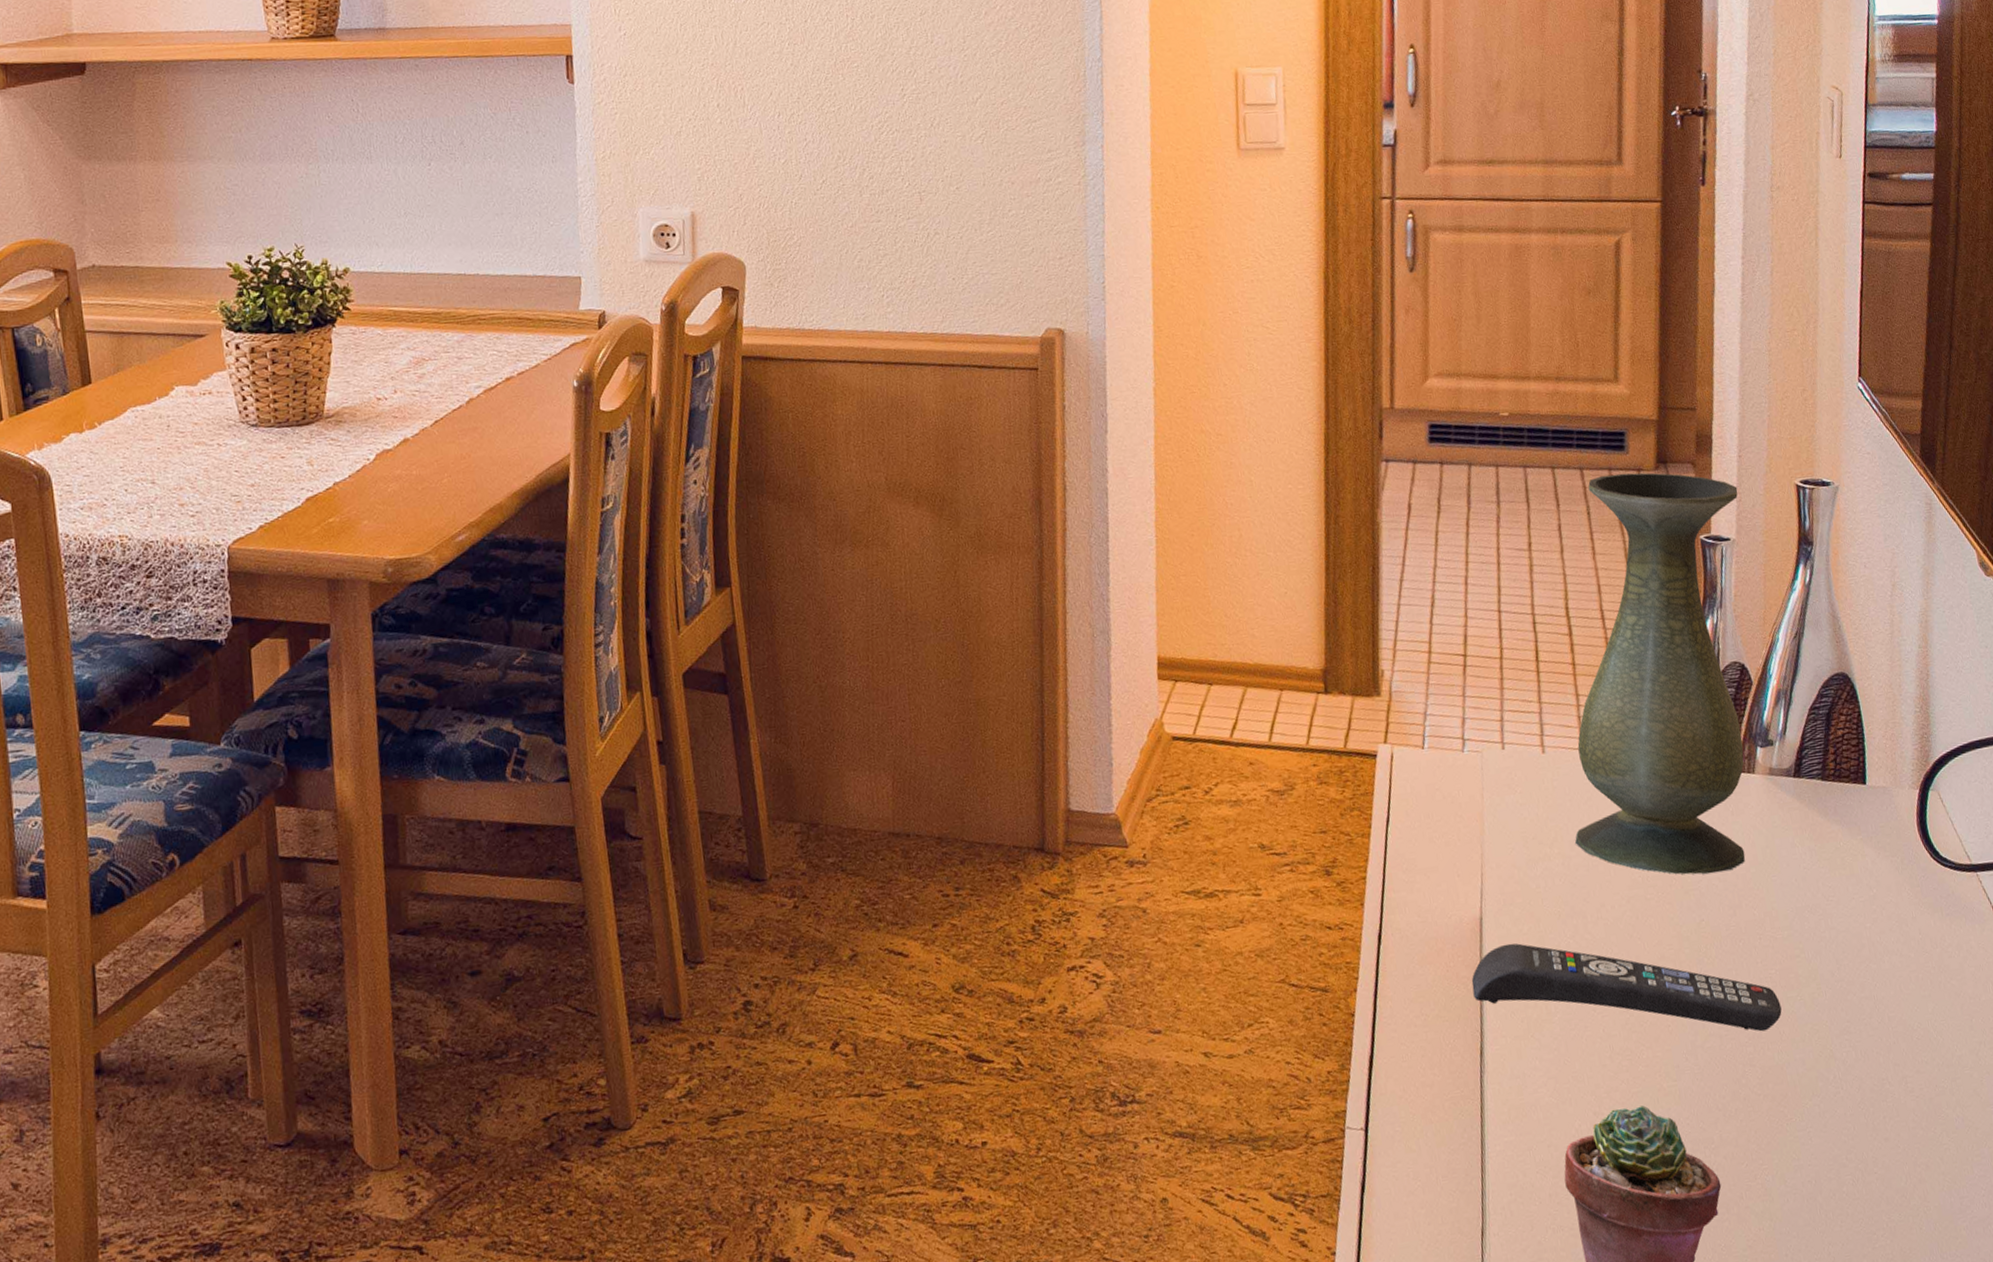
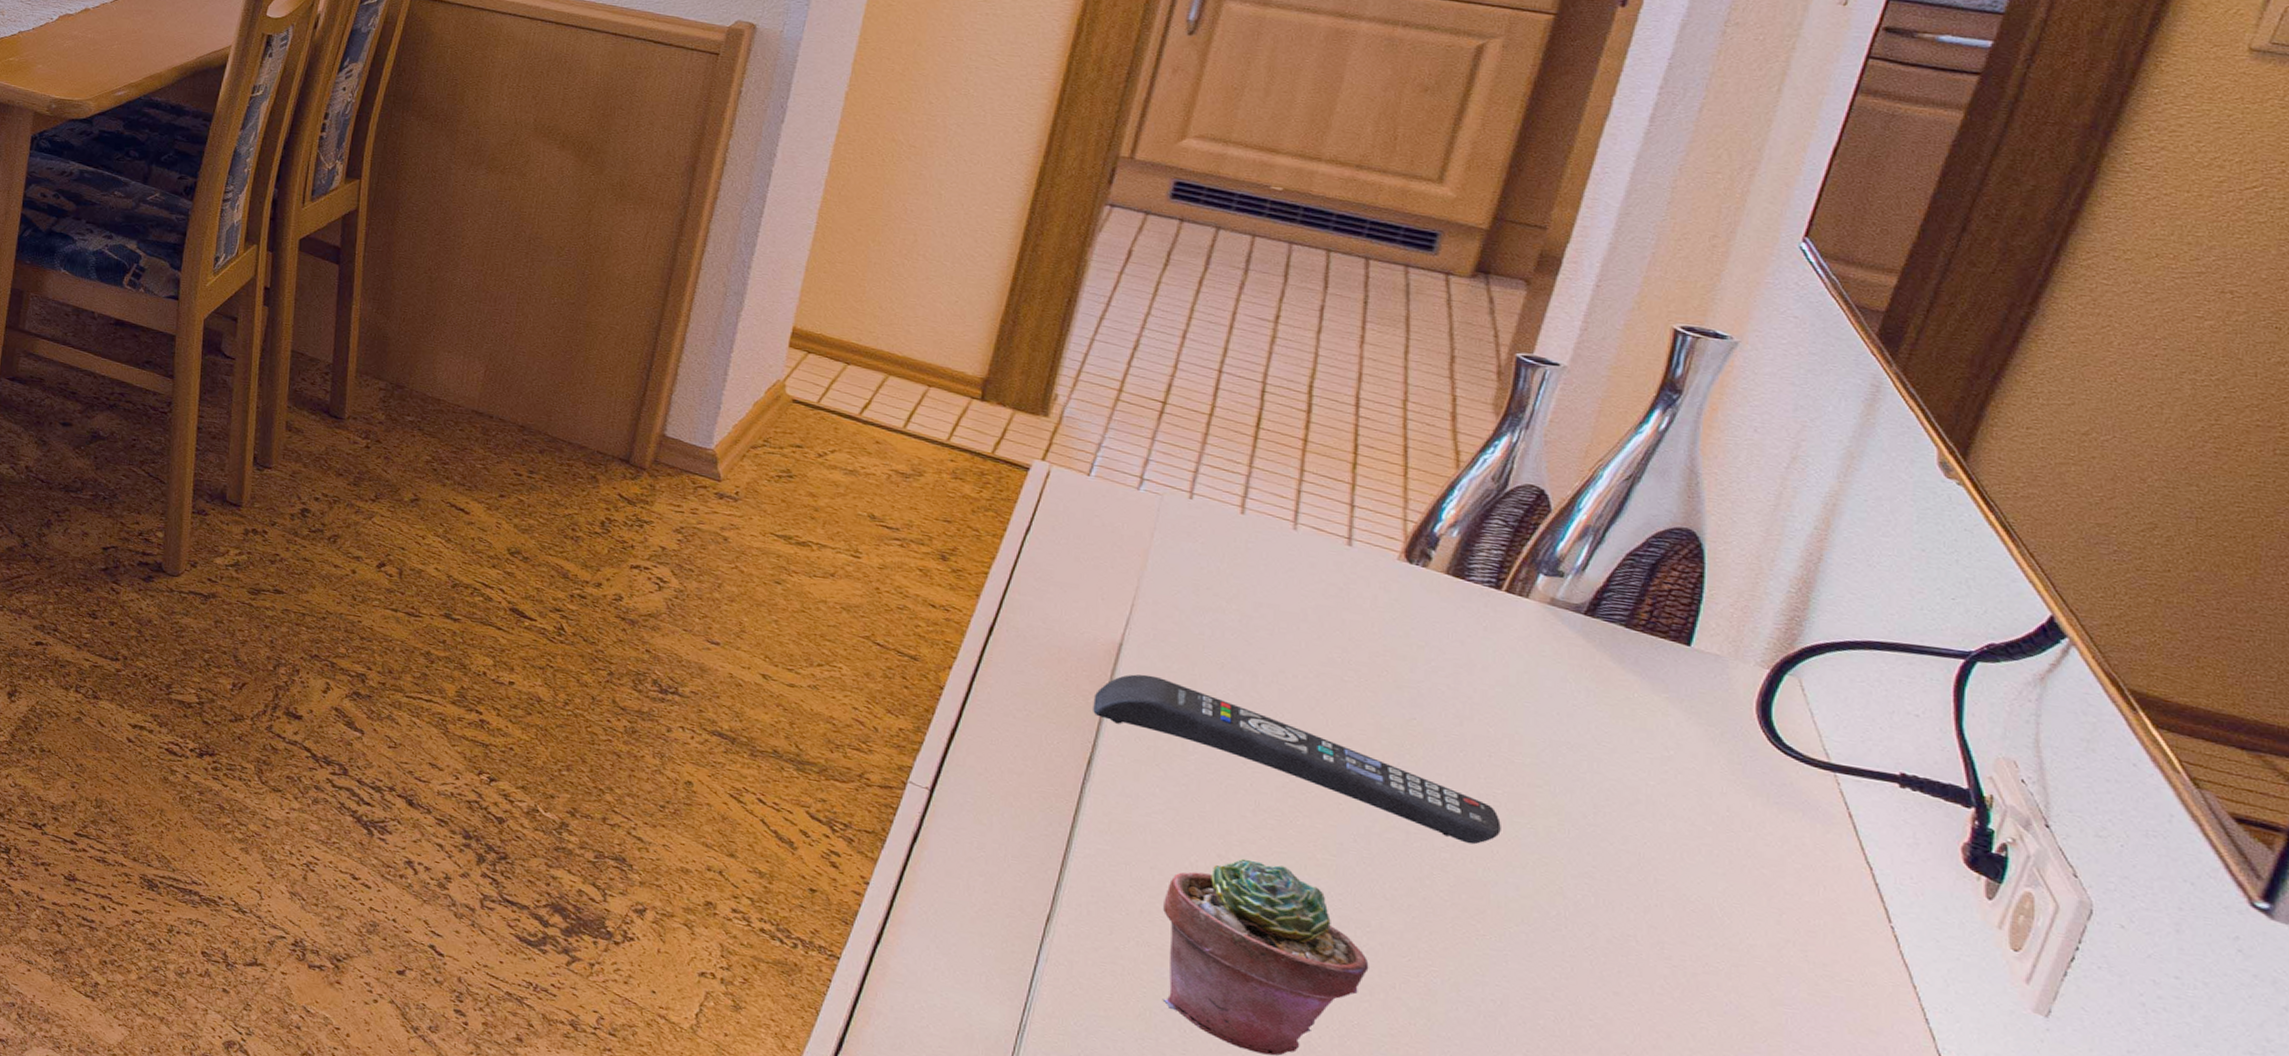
vase: present [1575,472,1745,875] -> none [1262,269,1585,682]

